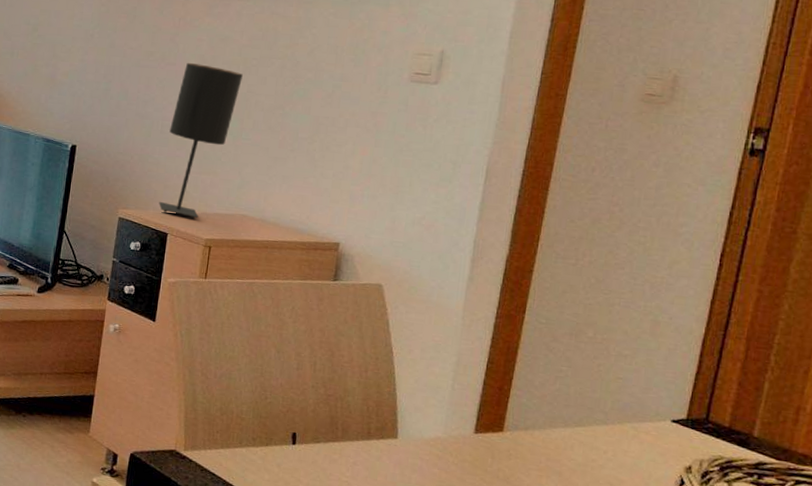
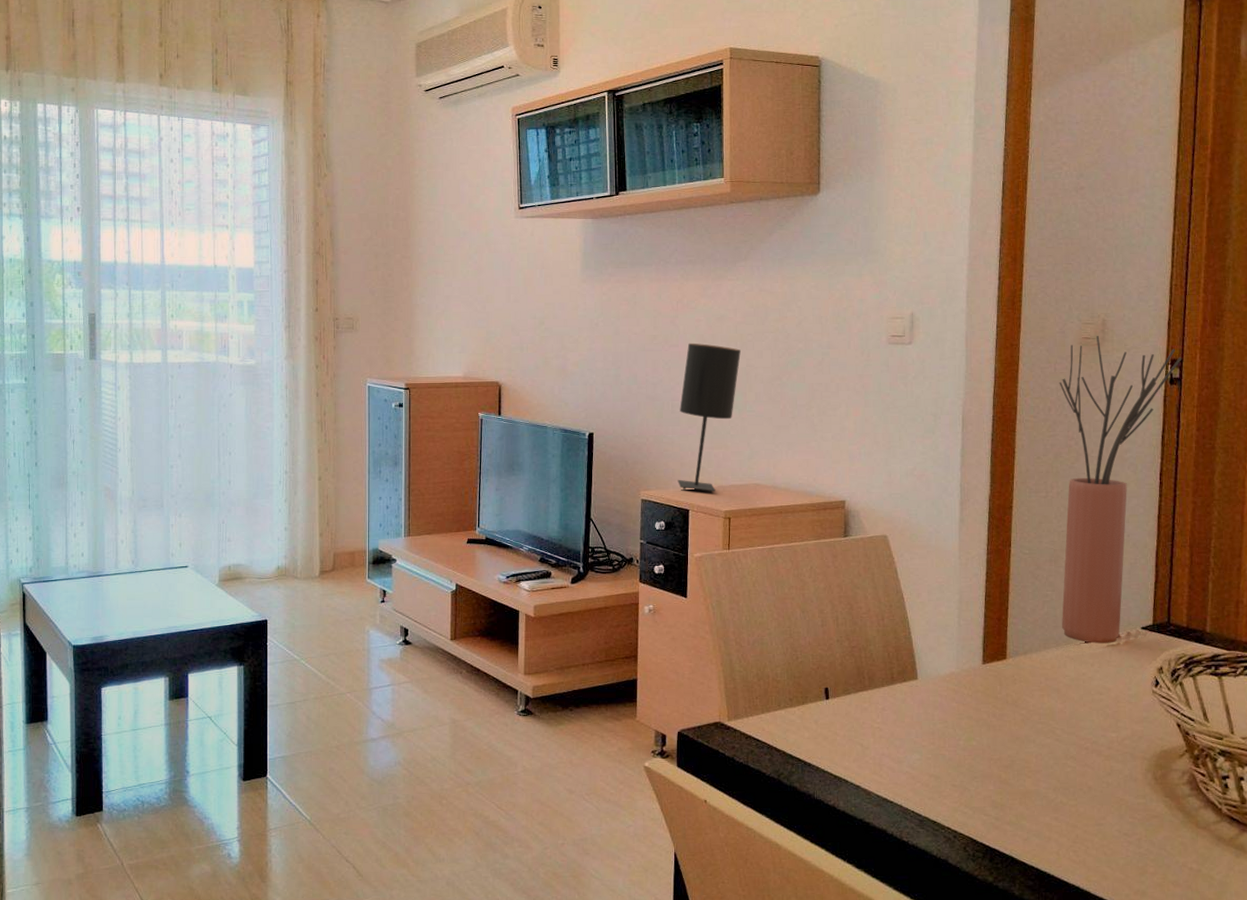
vase: none [574,93,769,433] -> present [1059,336,1182,644]

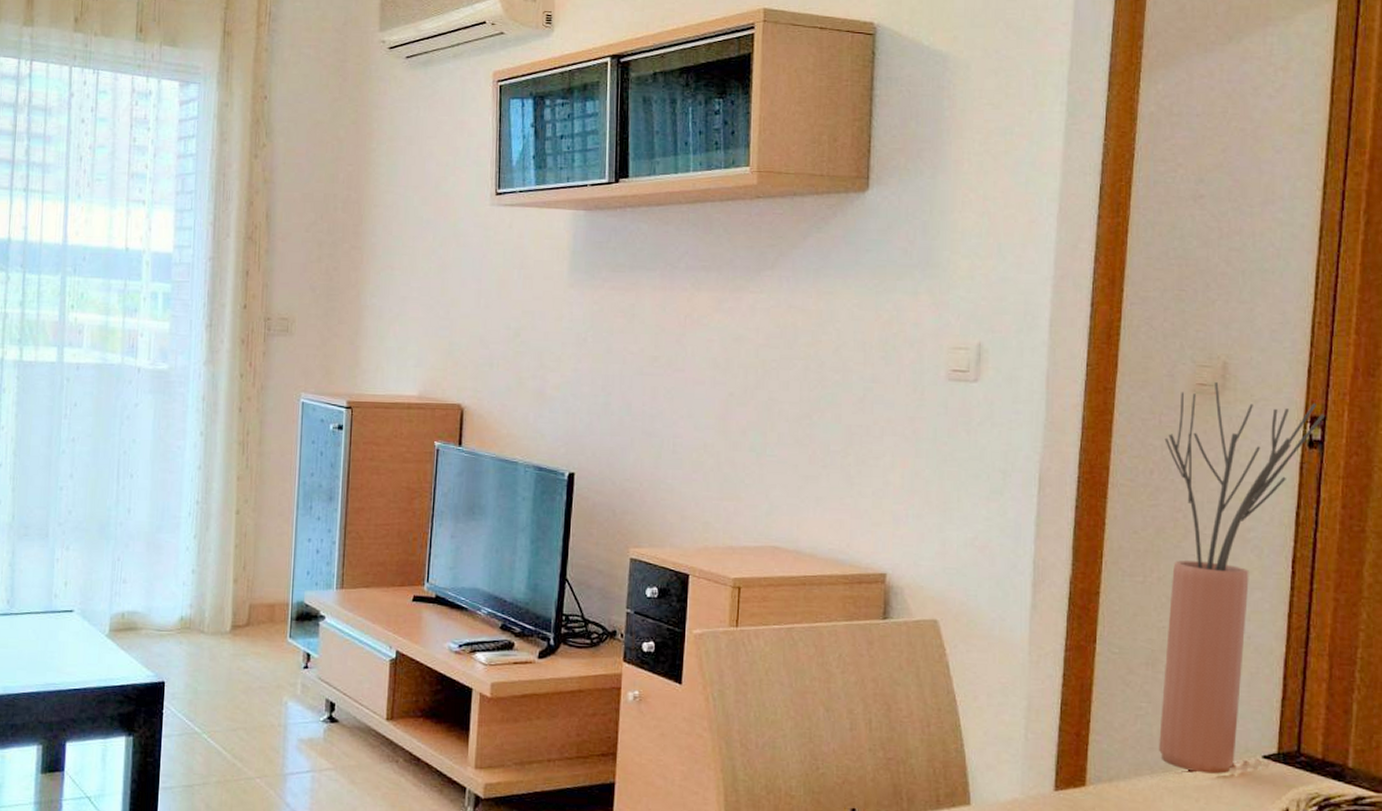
table lamp: present [677,343,741,493] -> none [676,367,762,556]

